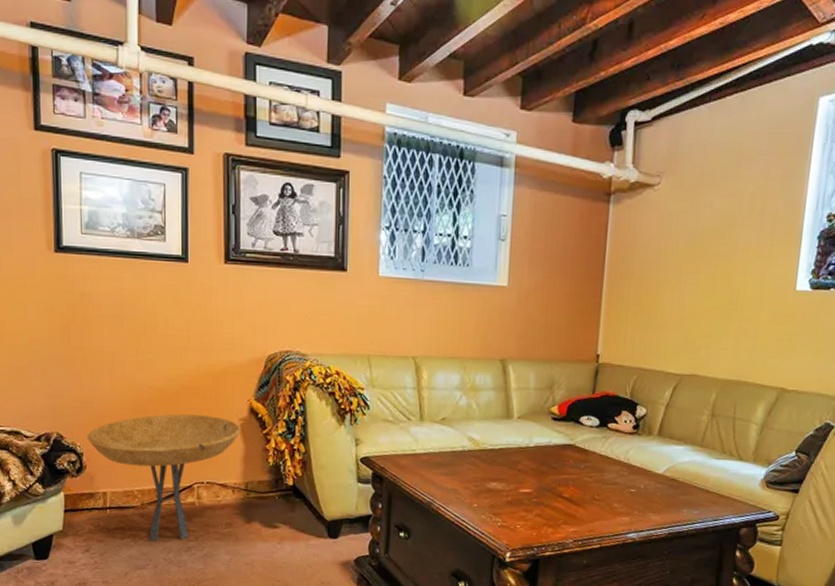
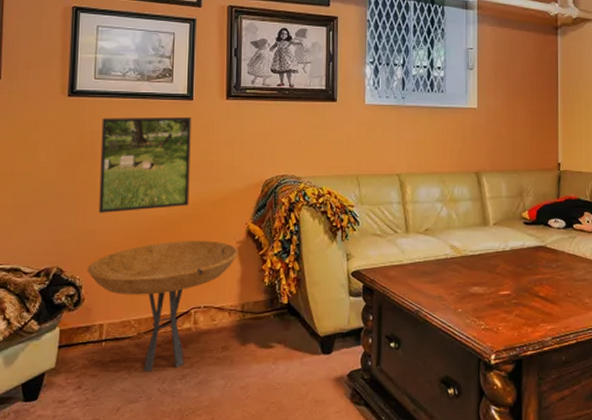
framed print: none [92,278,188,381] -> present [98,116,191,213]

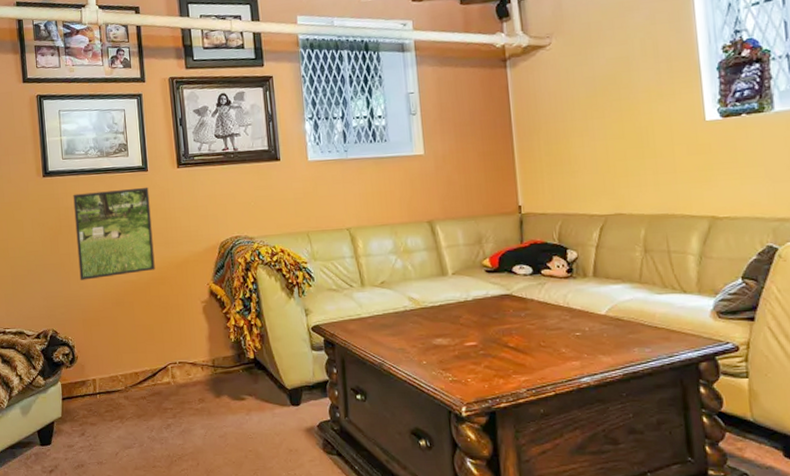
side table: present [87,241,238,372] -> none [77,301,204,421]

